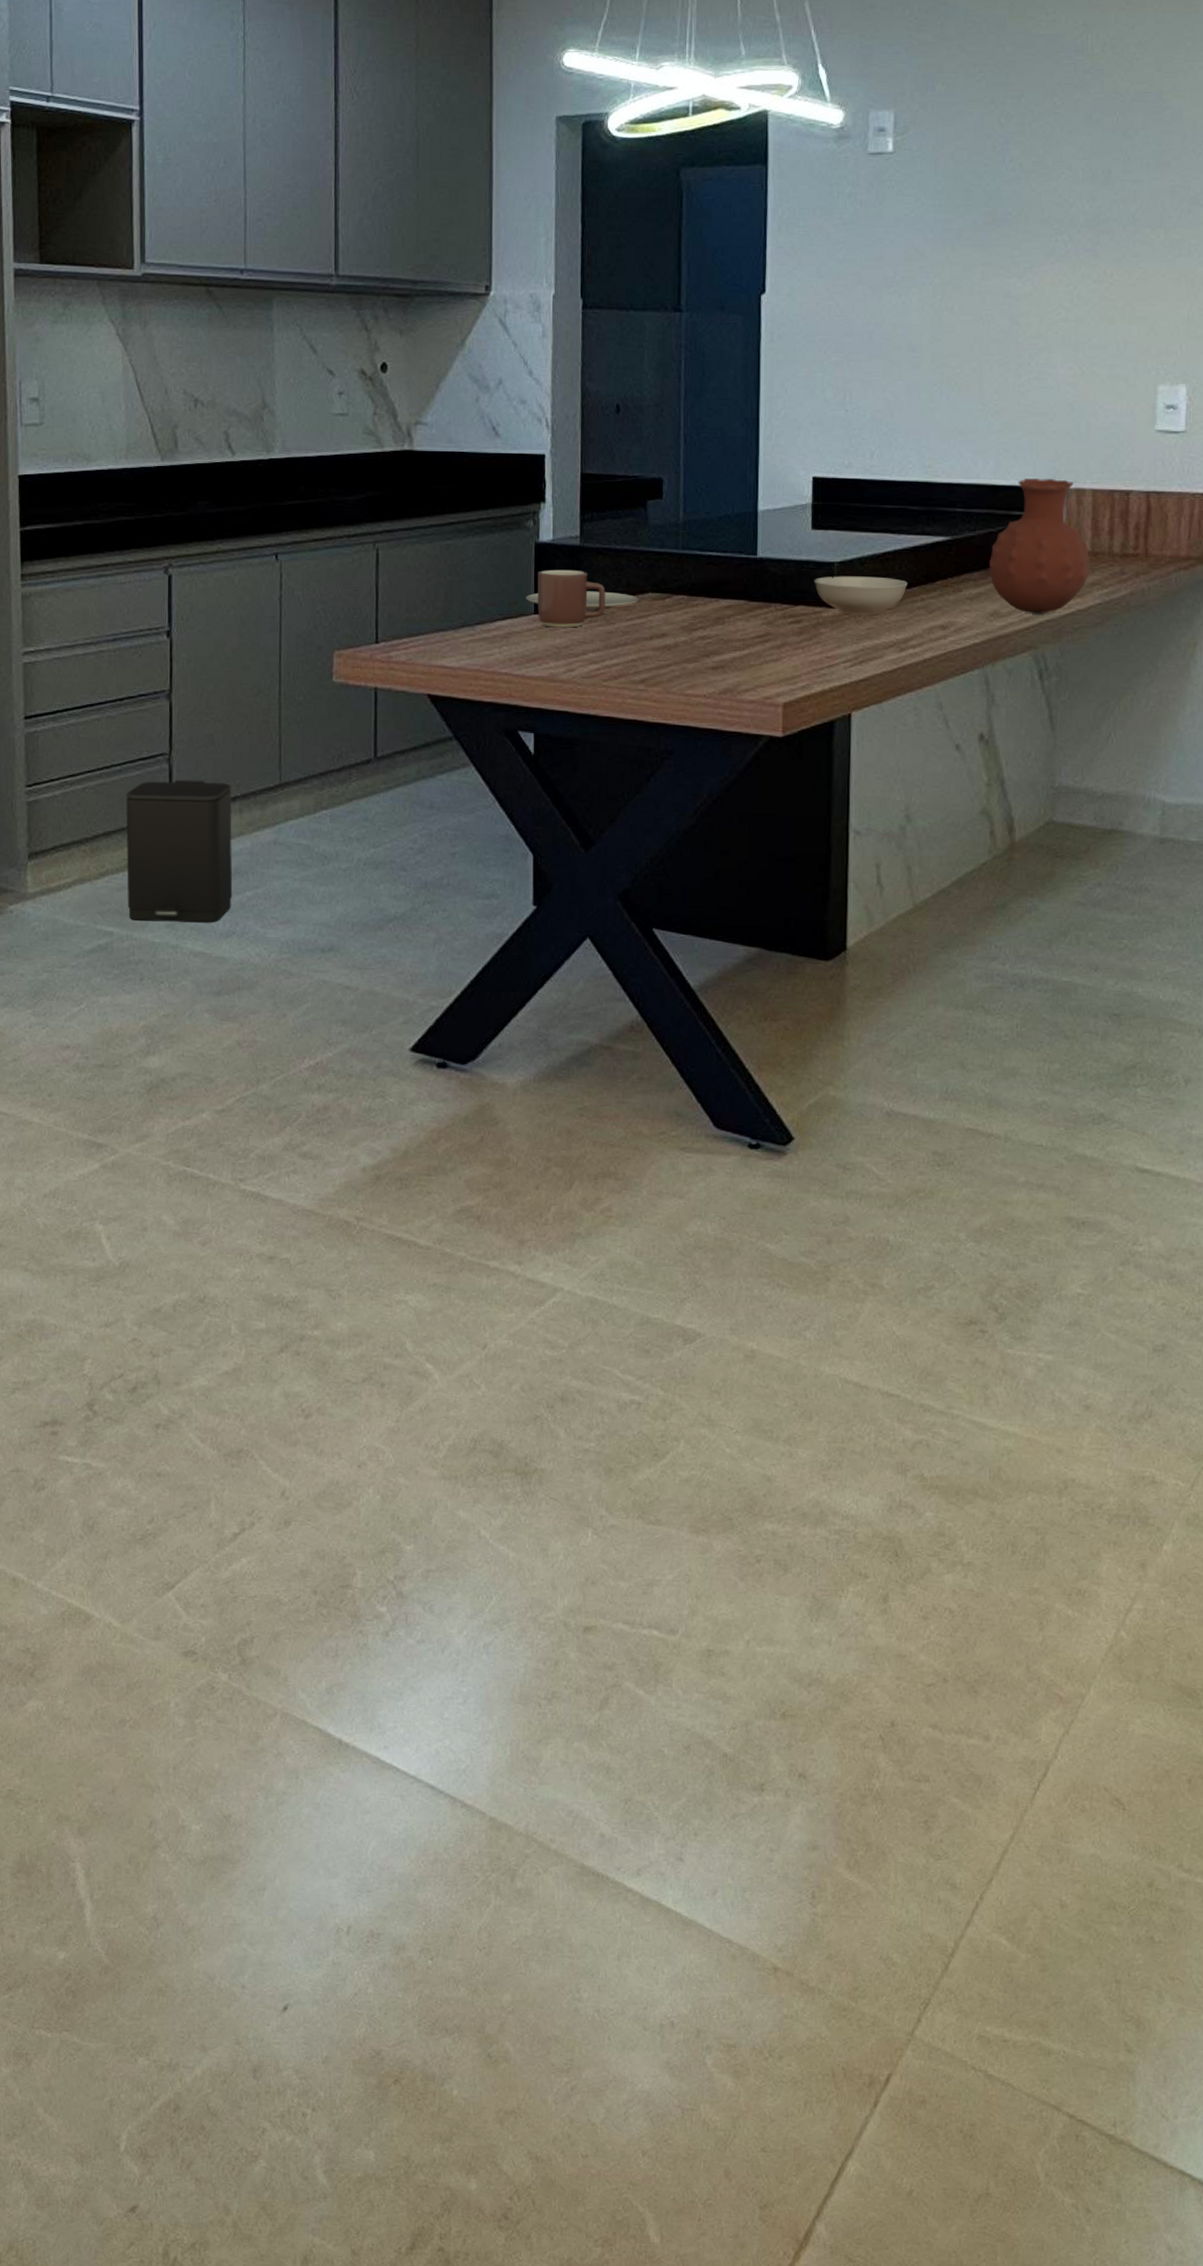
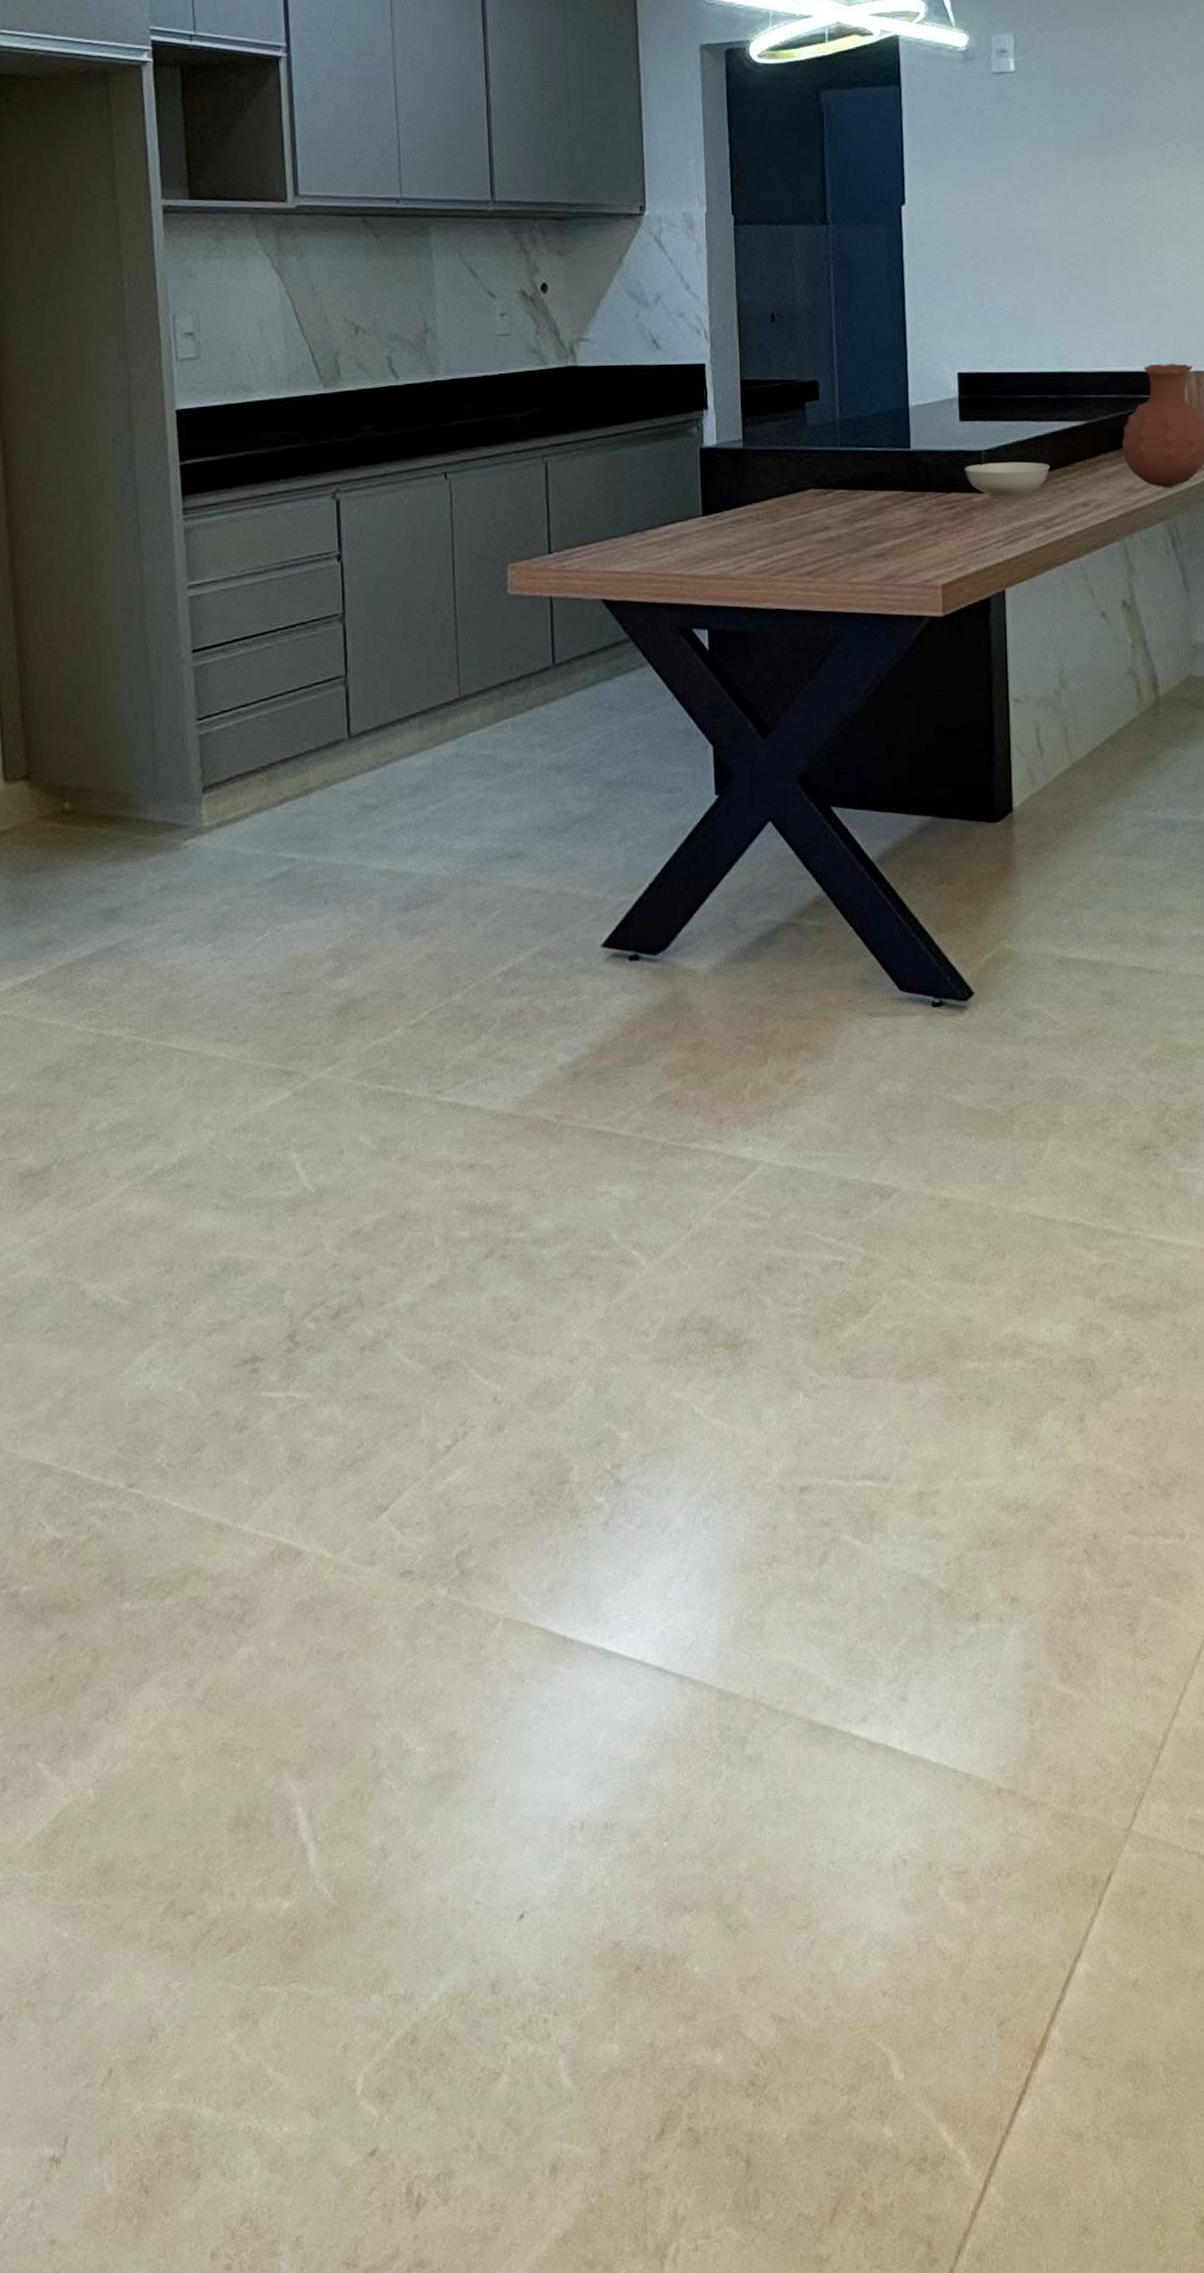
pedal bin: present [126,779,233,922] -> none [302,700,416,844]
plate: present [526,591,638,611] -> none [693,490,801,510]
mug: present [537,569,605,628] -> none [704,471,770,528]

